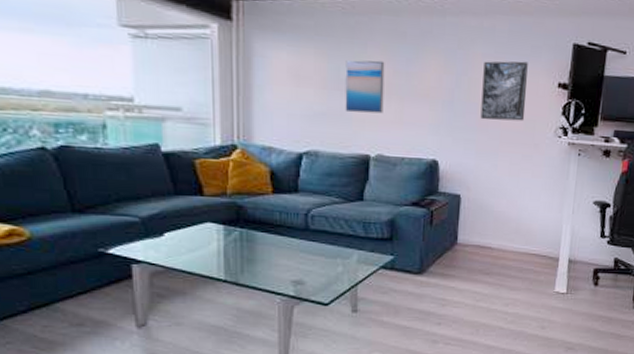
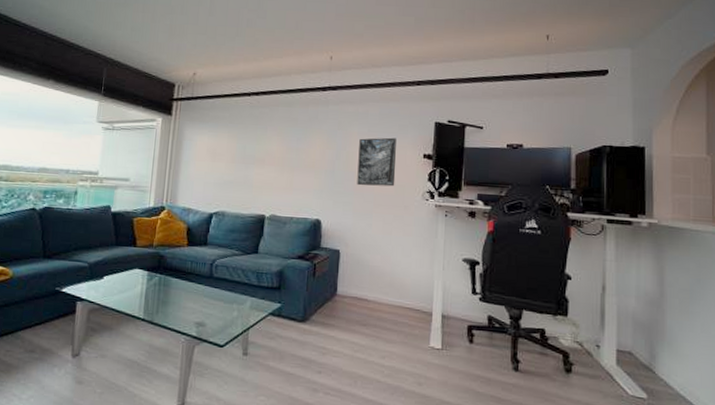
wall art: present [345,60,385,114] -> none [247,140,280,182]

